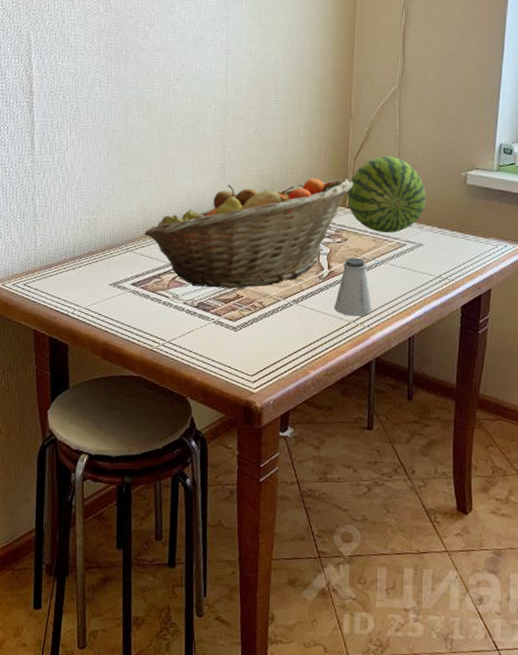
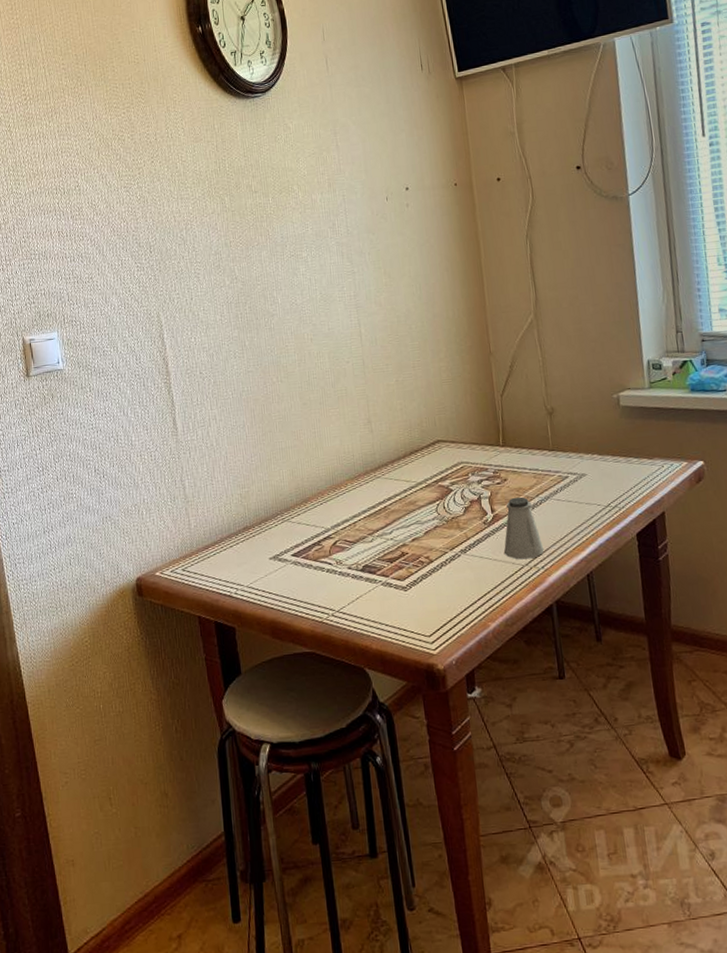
fruit basket: present [144,178,353,289] -> none [298,416,504,549]
fruit: present [347,155,426,233] -> none [499,387,582,468]

